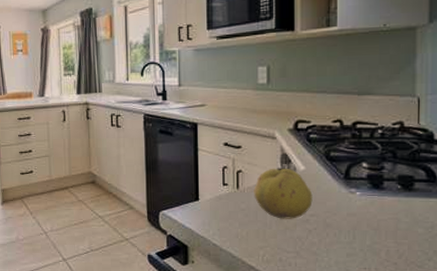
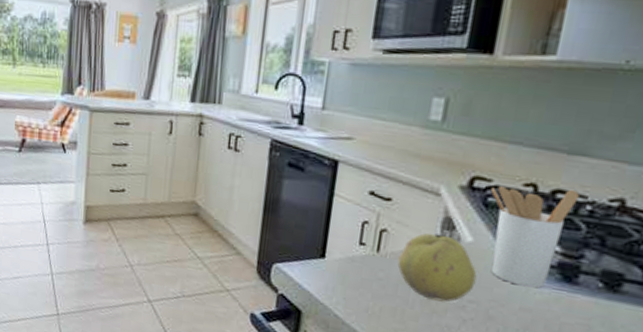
utensil holder: none [310,120,372,197] -> present [490,186,580,288]

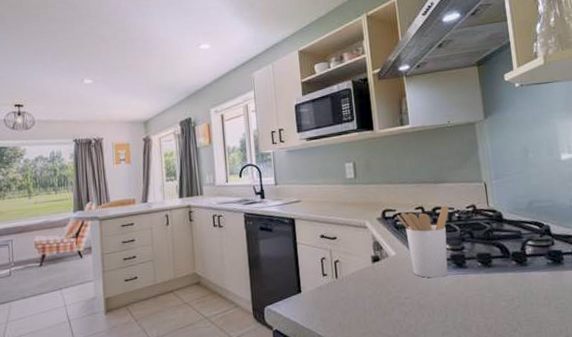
fruit: present [397,233,477,302] -> none [351,254,406,304]

